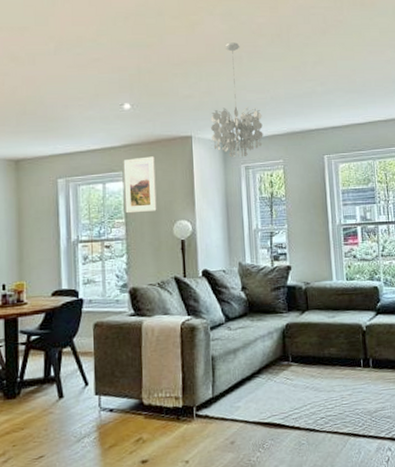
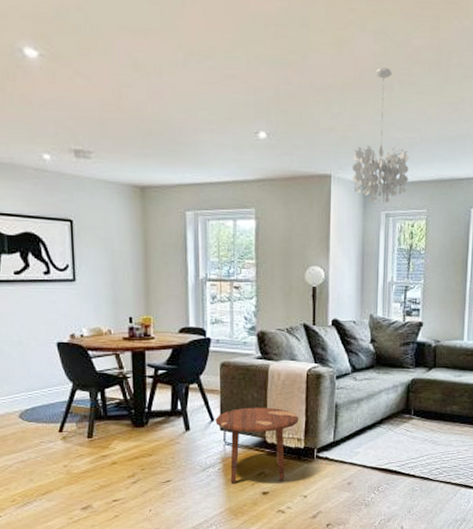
side table: none [90,366,175,453] -> present [215,407,299,483]
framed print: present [123,156,157,214] -> none [256,194,290,255]

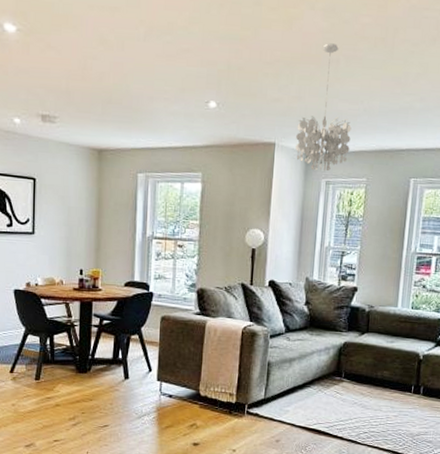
side table: present [215,407,299,483] -> none [153,360,232,433]

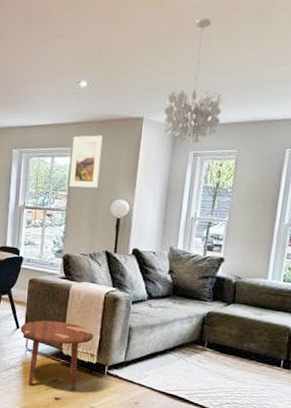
side table: none [153,360,232,433] -> present [20,320,94,390]
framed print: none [200,160,235,217] -> present [69,135,103,188]

